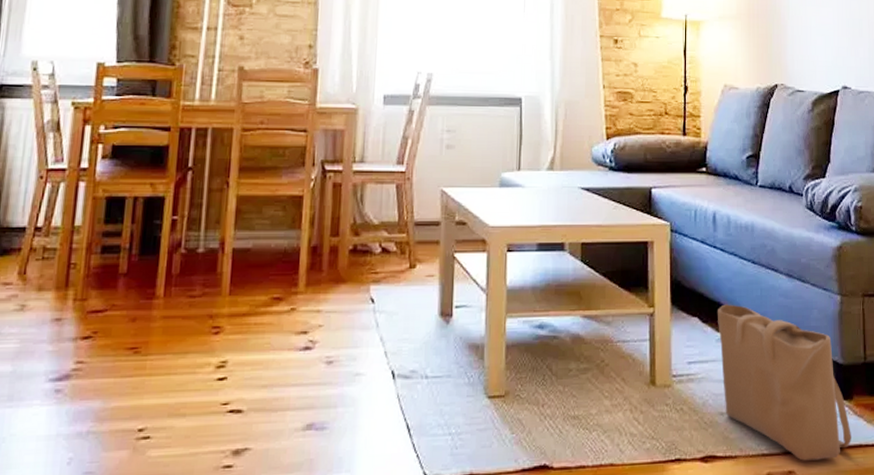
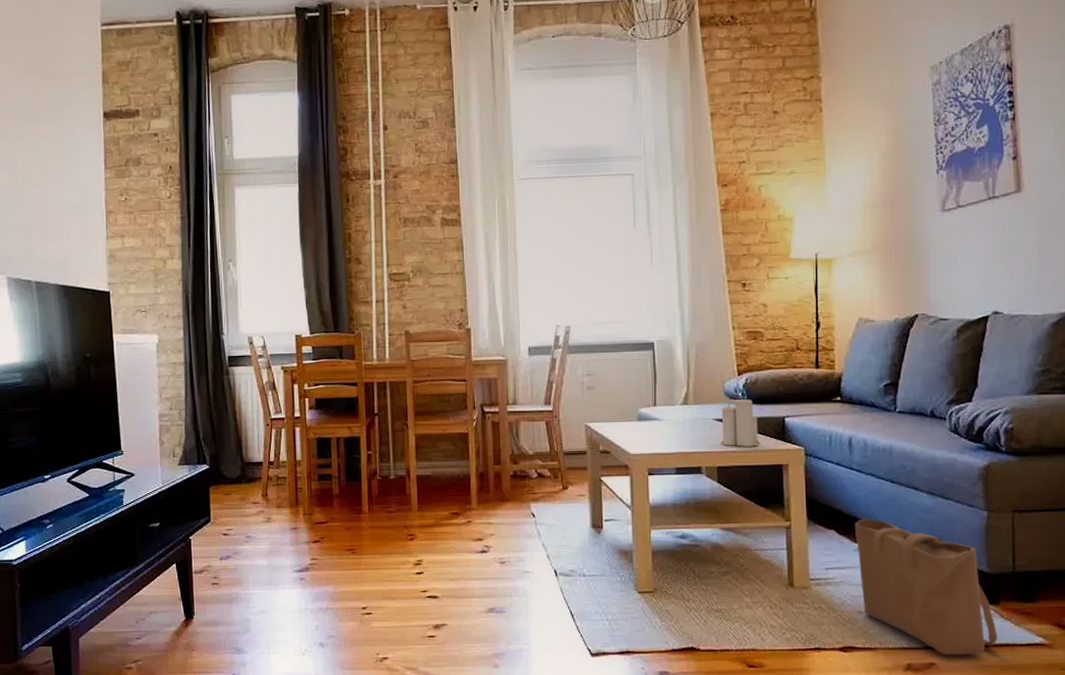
candle: none [586,161,627,220] -> present [721,395,761,447]

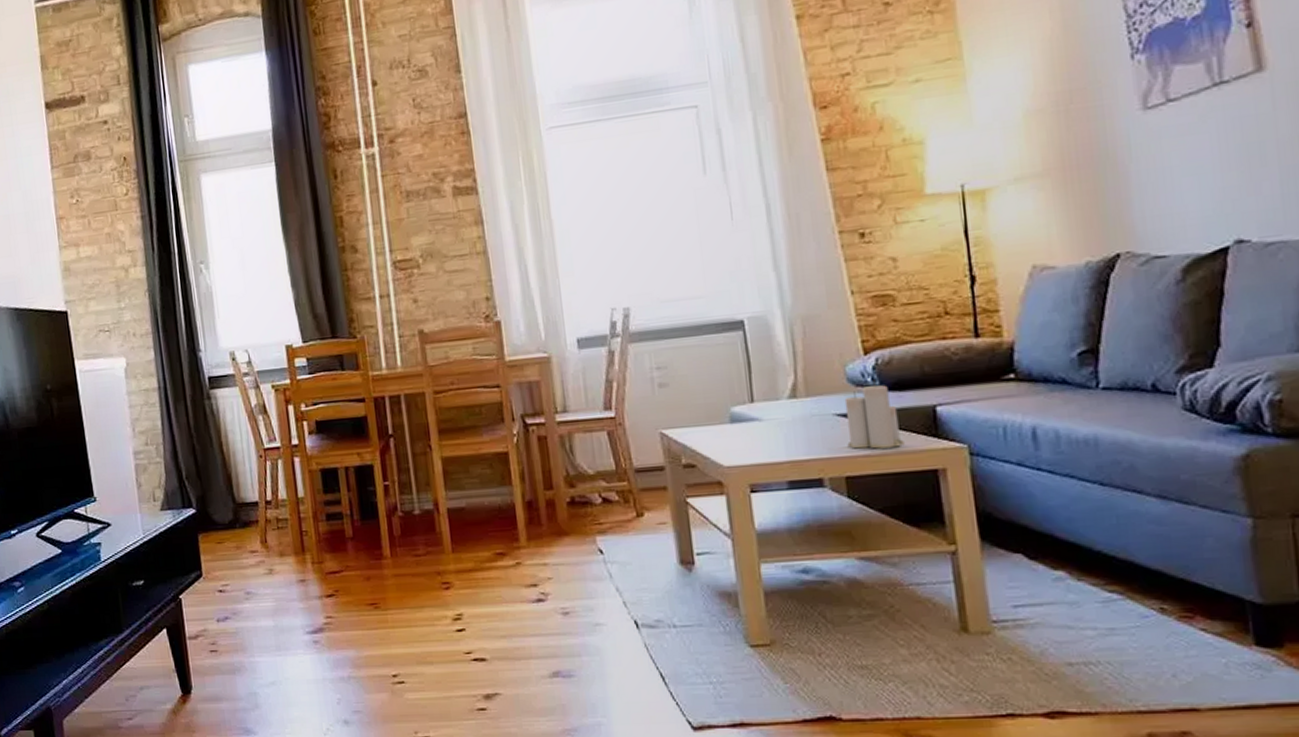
tote bag: present [855,519,997,655] -> none [1051,536,1285,720]

